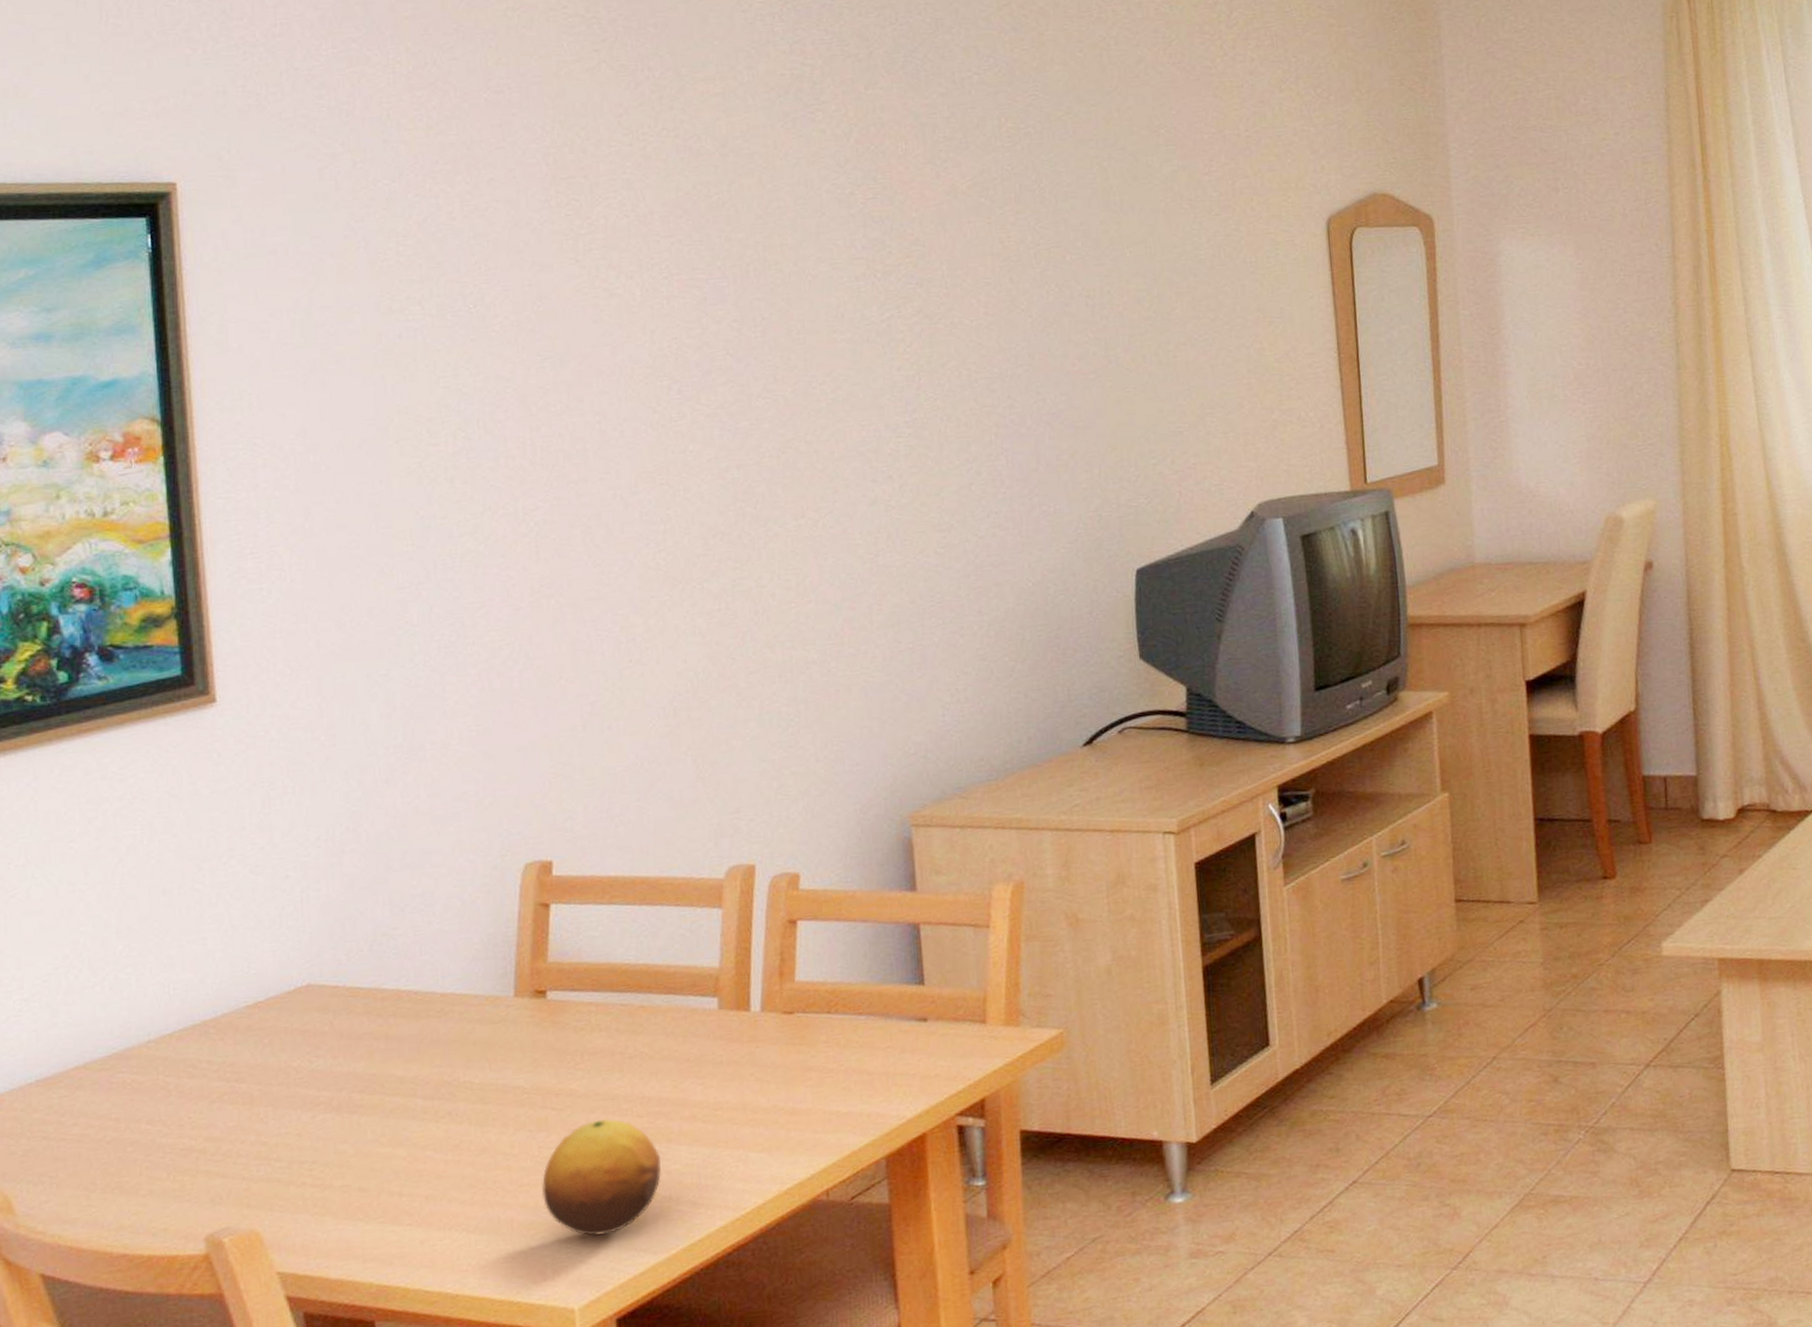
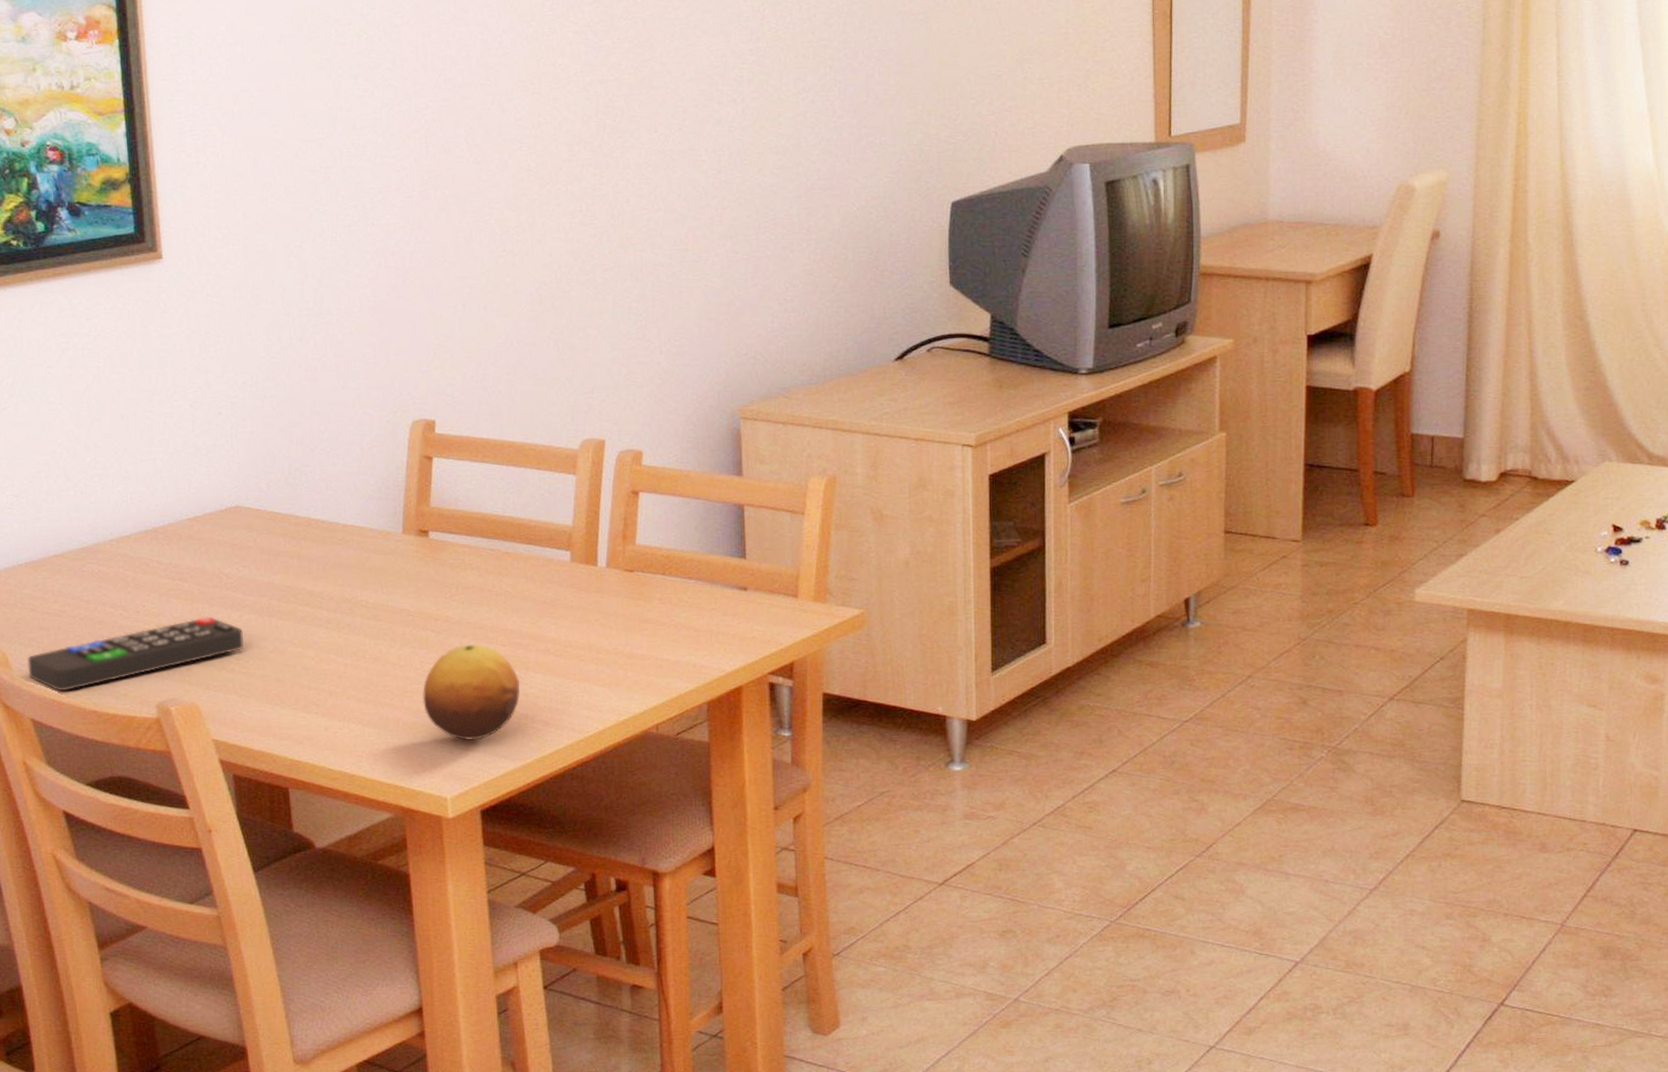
remote control: none [37,1121,317,1236] -> present [27,616,244,692]

